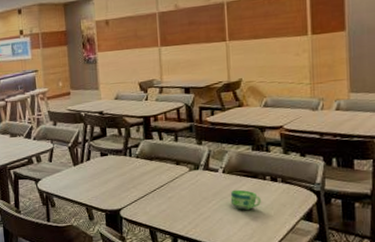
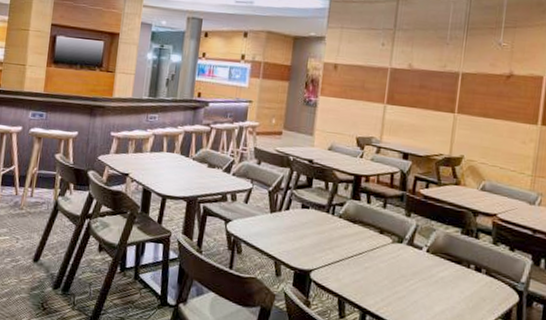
cup: present [230,189,261,210] -> none [429,272,461,297]

